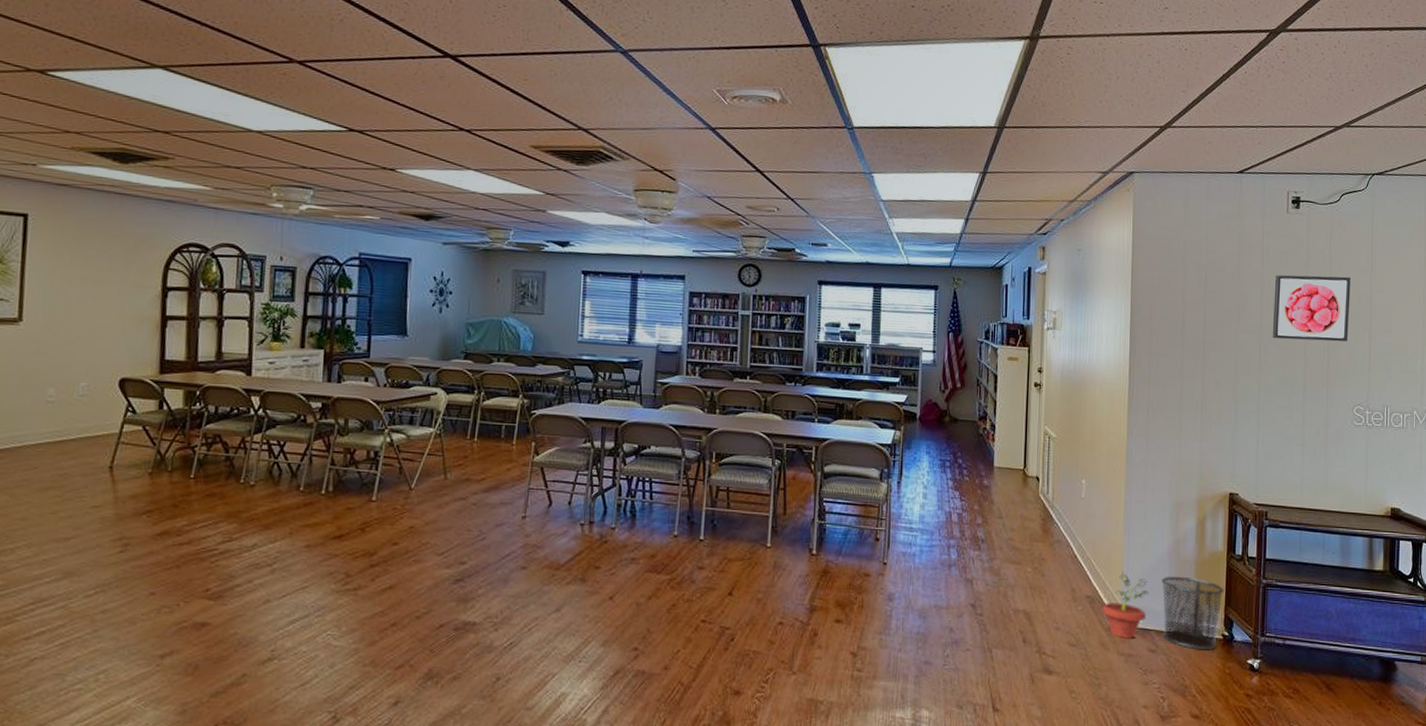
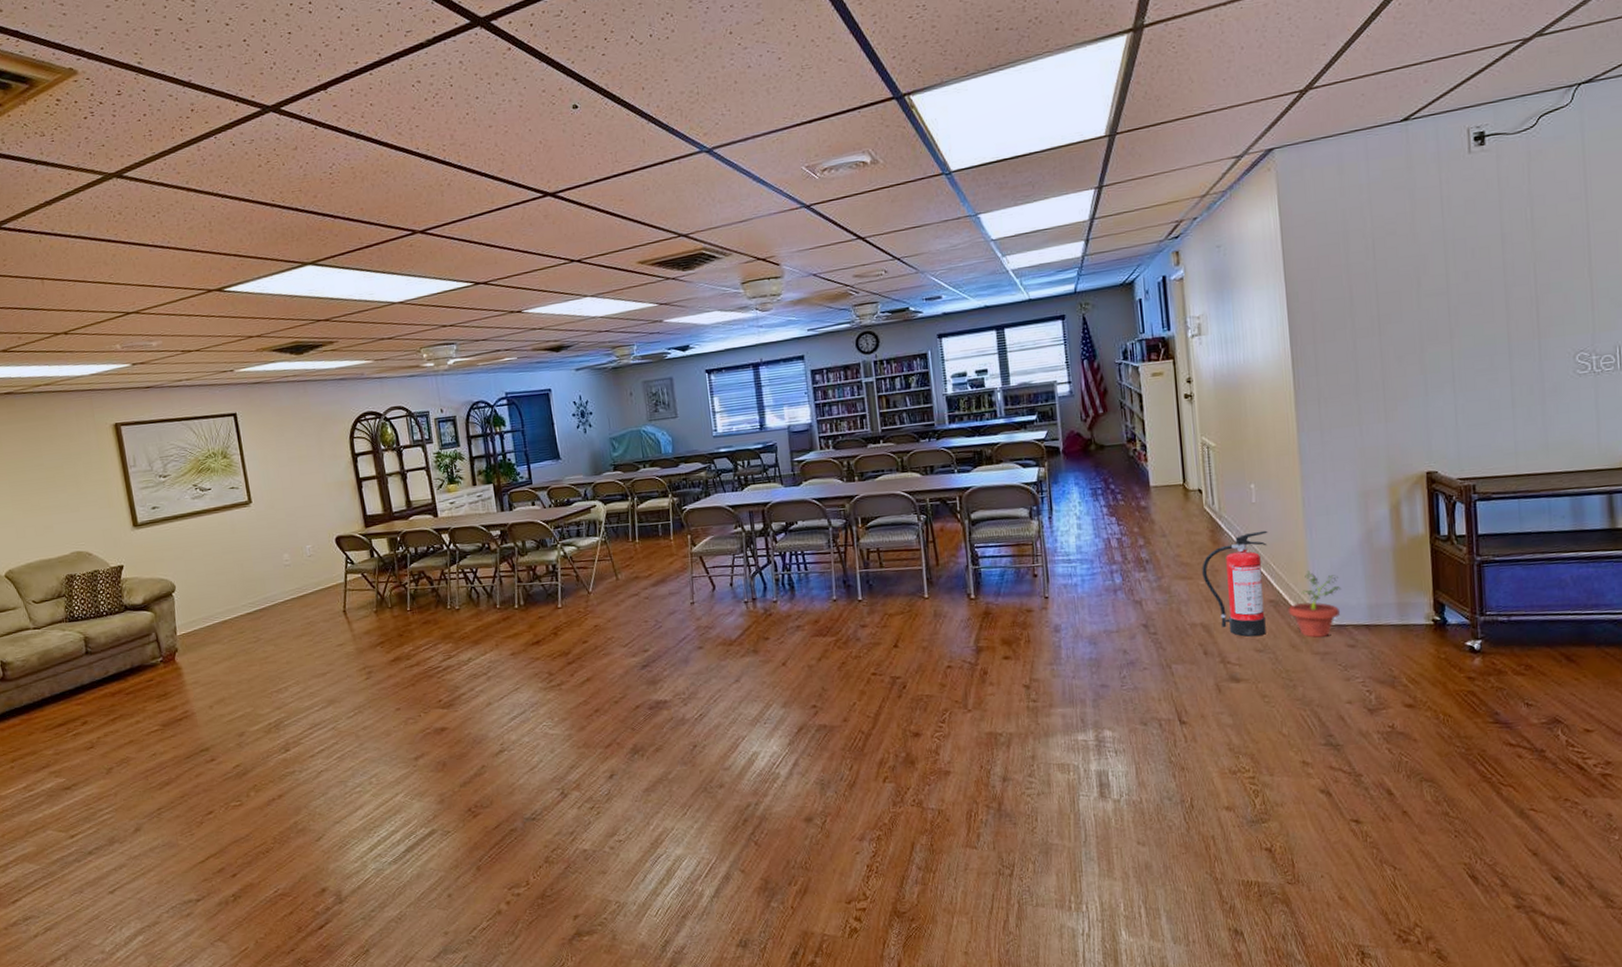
fire extinguisher: none [1030,526,1092,630] -> present [1202,530,1268,637]
waste bin: present [1162,576,1224,649] -> none [1354,566,1431,638]
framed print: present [1272,275,1351,342] -> none [1460,209,1562,297]

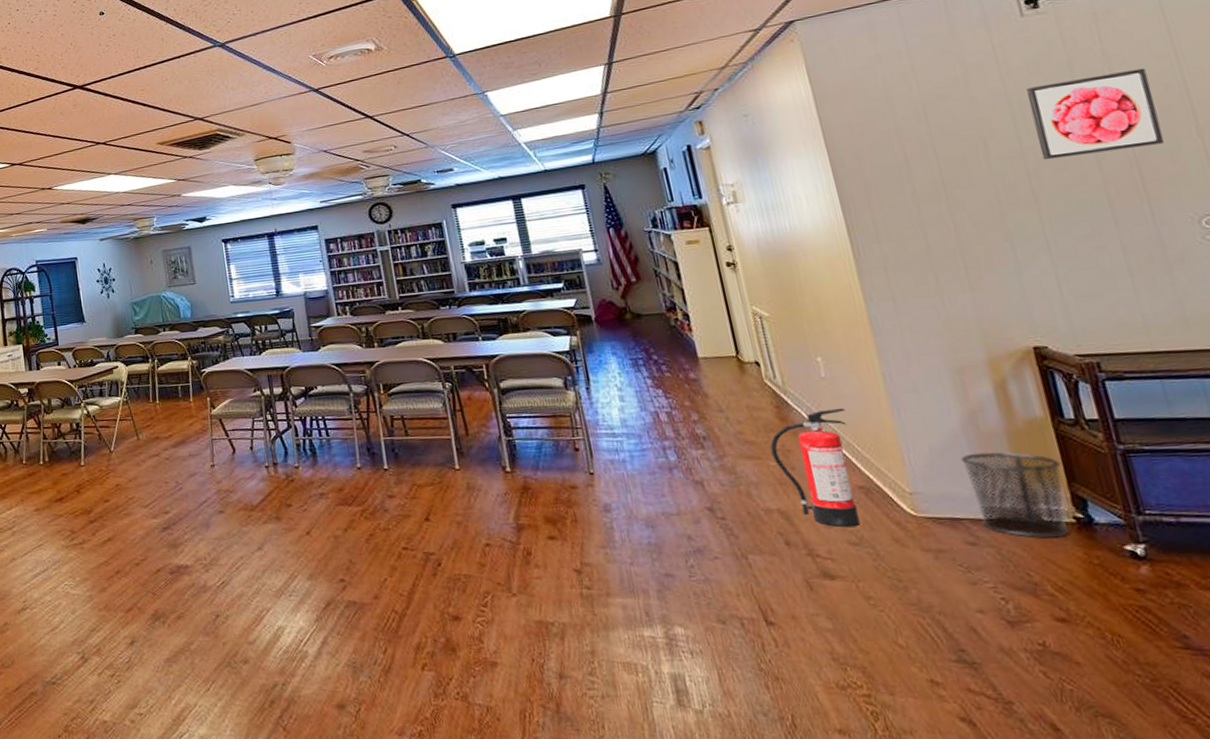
potted plant: present [1288,571,1342,638] -> none [883,454,952,532]
waste bin: none [1354,566,1431,638] -> present [961,452,1070,537]
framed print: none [1460,209,1562,297] -> present [1027,68,1164,160]

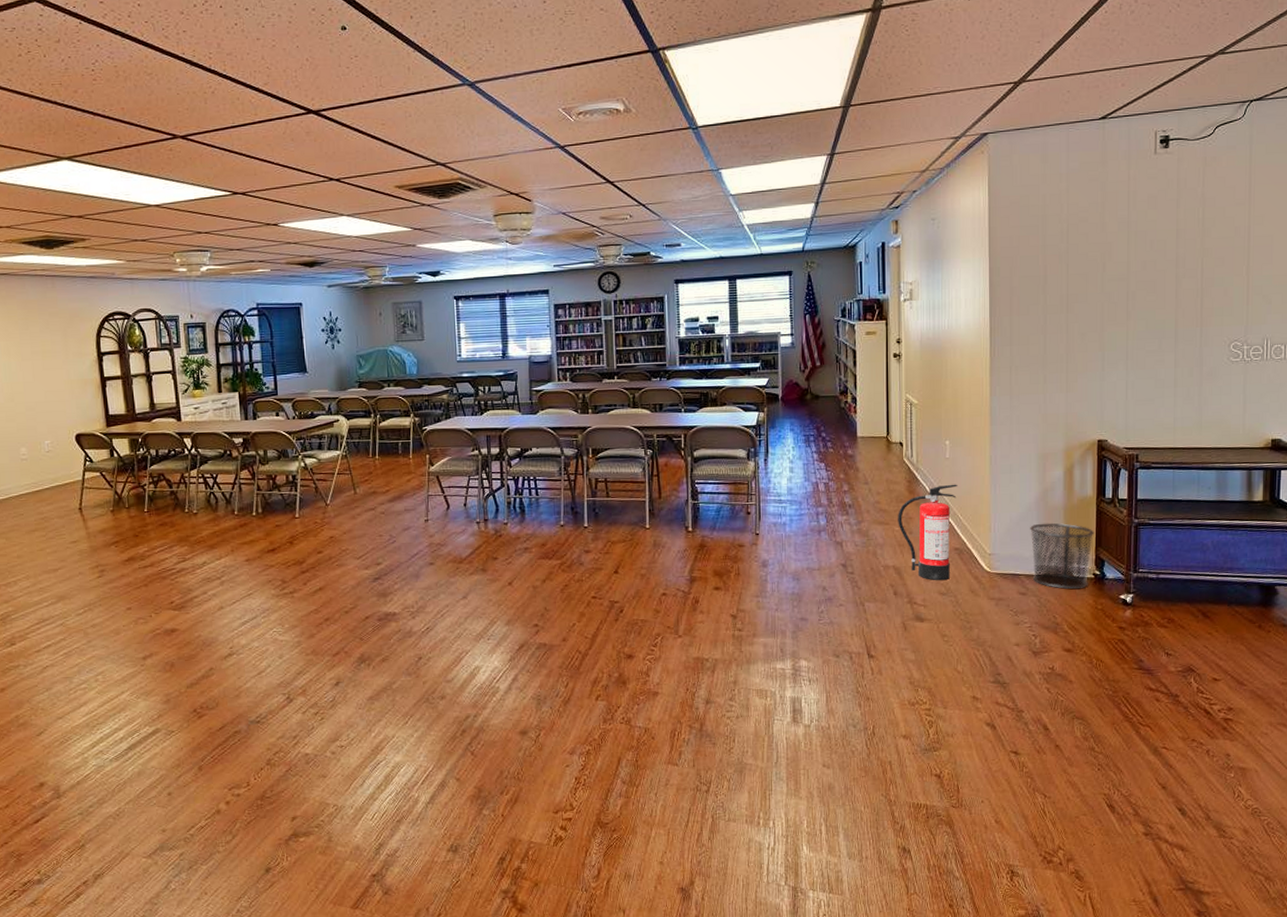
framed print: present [1027,68,1164,160] -> none [1140,212,1226,284]

